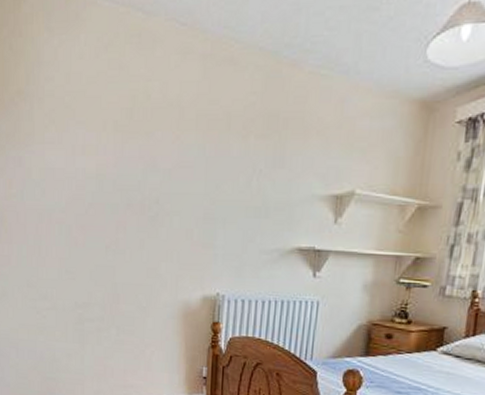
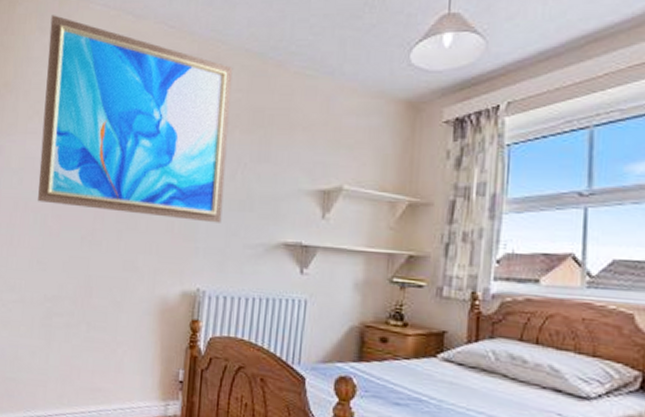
wall art: none [58,13,247,230] -> present [38,15,233,223]

